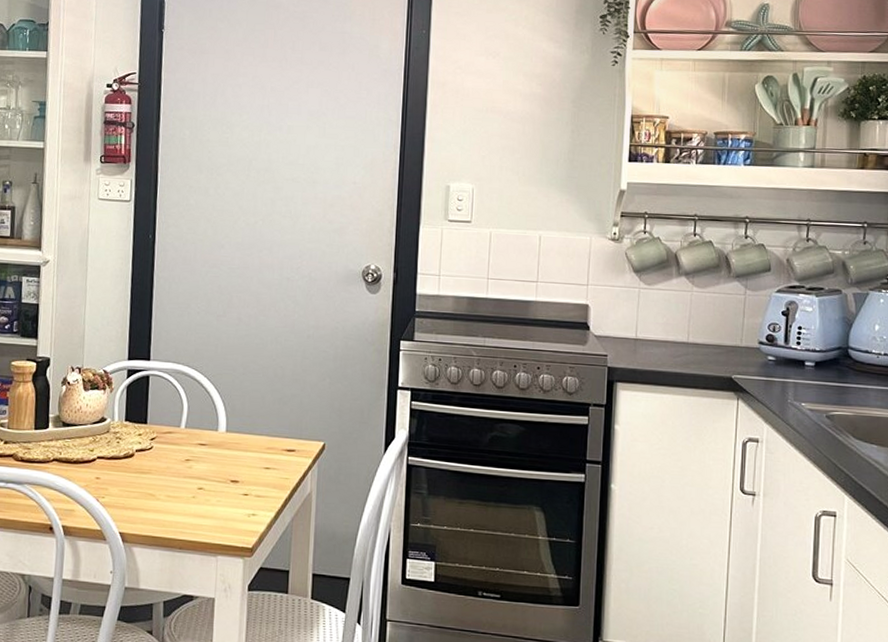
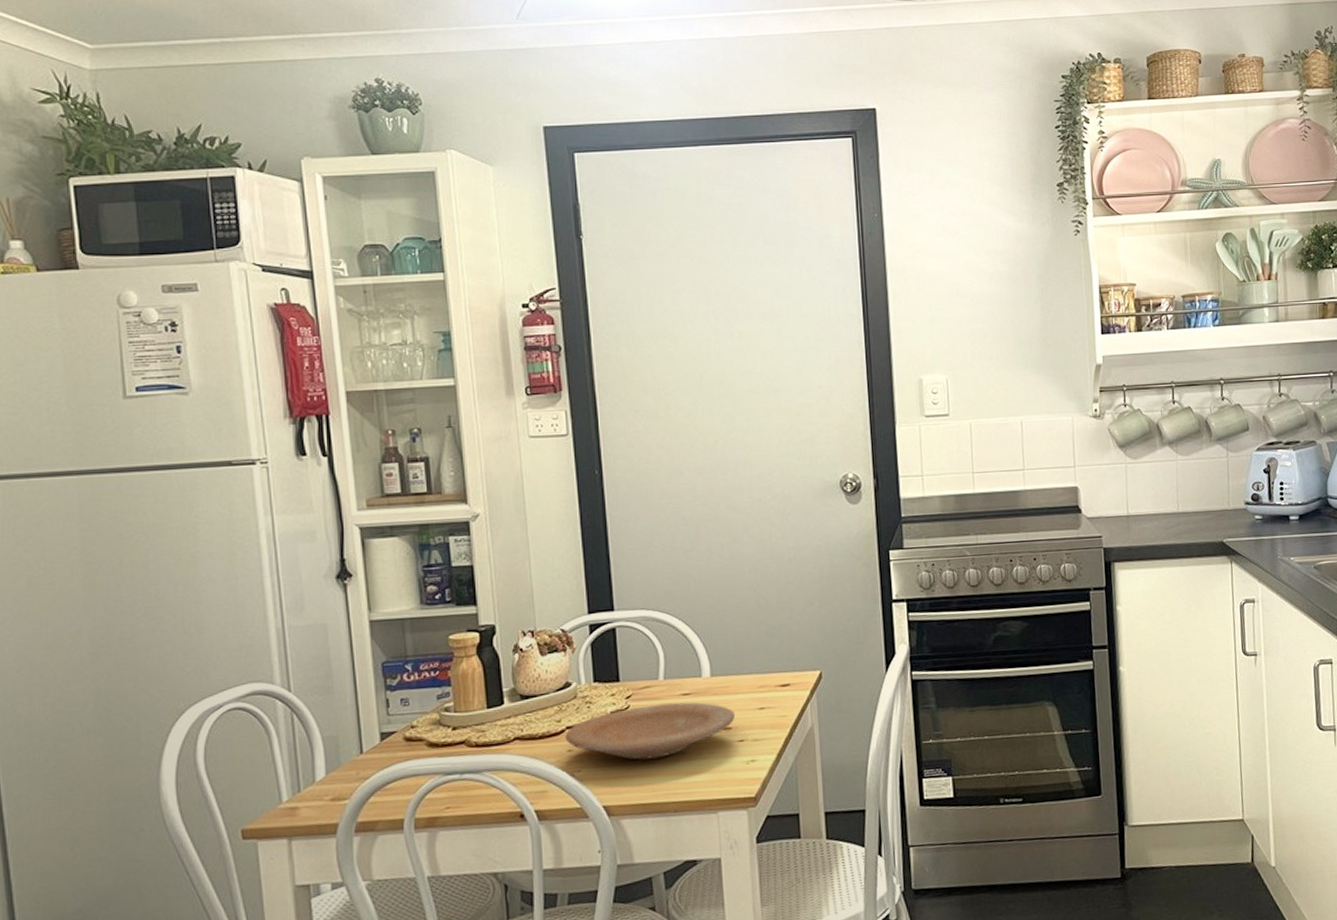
plate: none [95,449,244,498] -> present [565,702,736,760]

